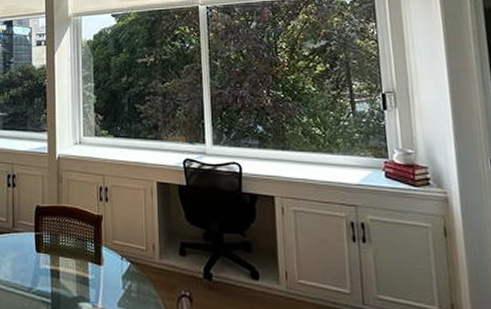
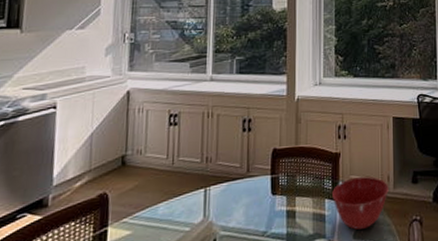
mixing bowl: none [95,242,154,298] -> present [332,176,389,230]

